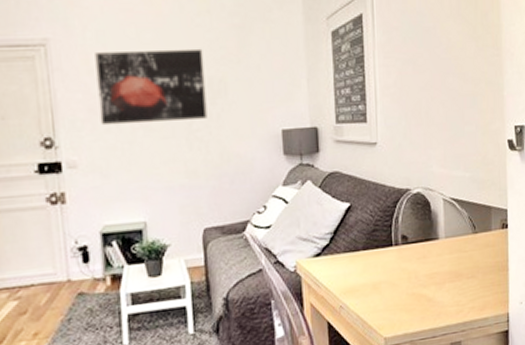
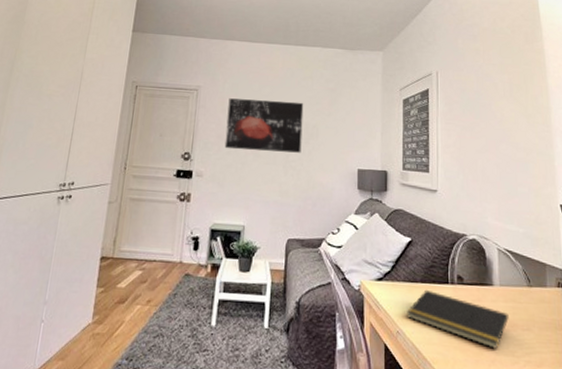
notepad: none [349,256,454,303] -> present [407,289,509,349]

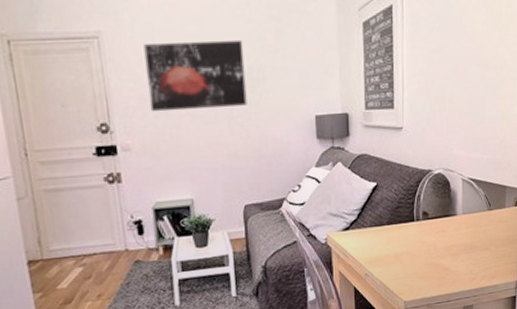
notepad: present [407,289,509,349] -> none [374,230,469,271]

